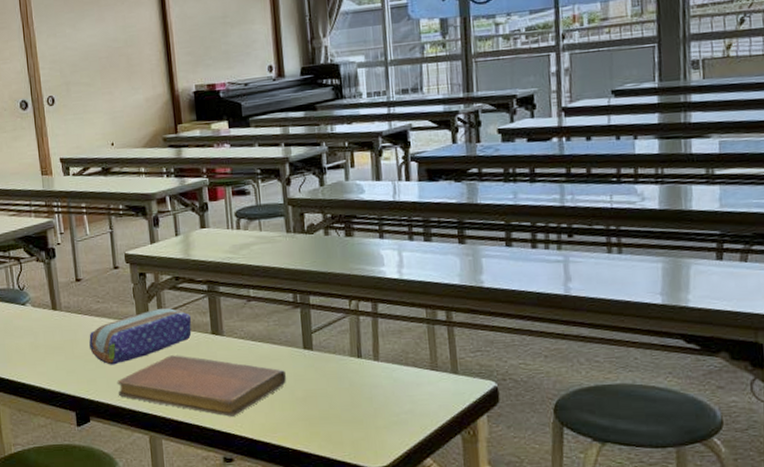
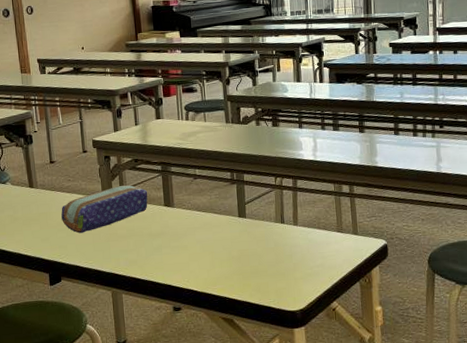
notebook: present [117,355,287,417] -> none [84,224,225,274]

